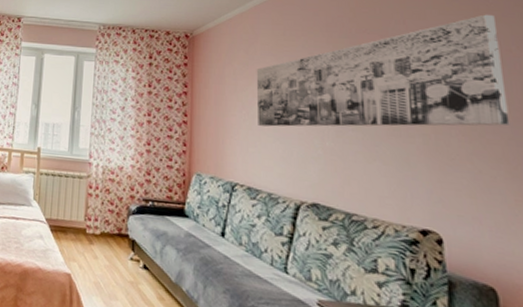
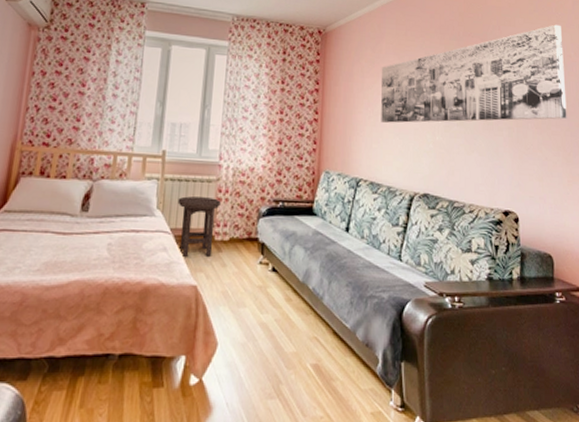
stool: none [52,190,91,248] -> present [177,196,221,257]

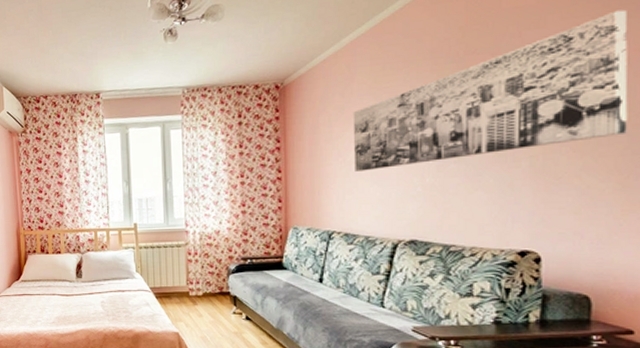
stool: present [177,196,221,257] -> none [153,260,191,310]

